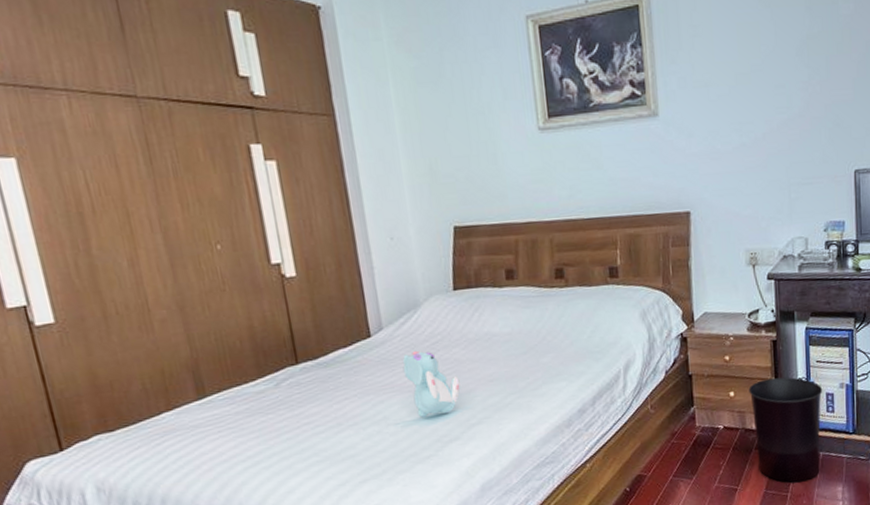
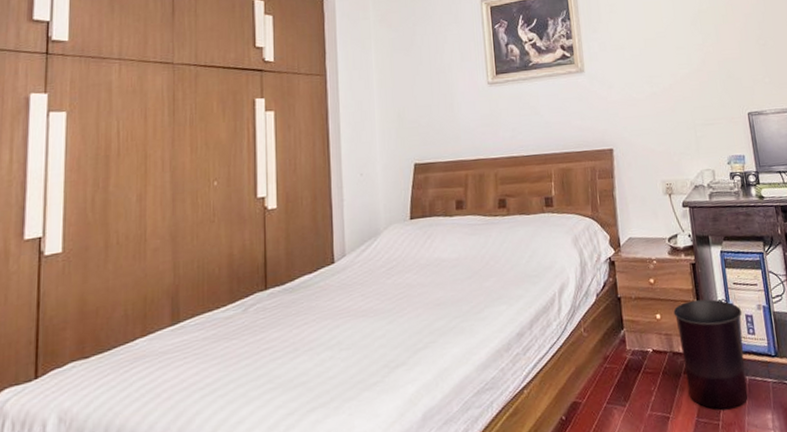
stuffed animal: present [403,350,460,418] -> none [360,276,410,342]

